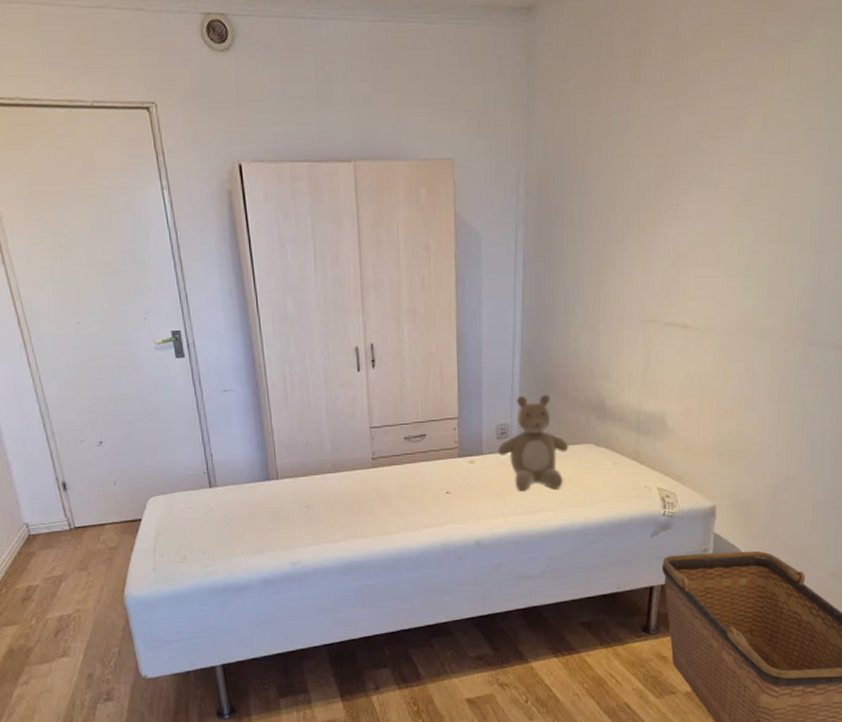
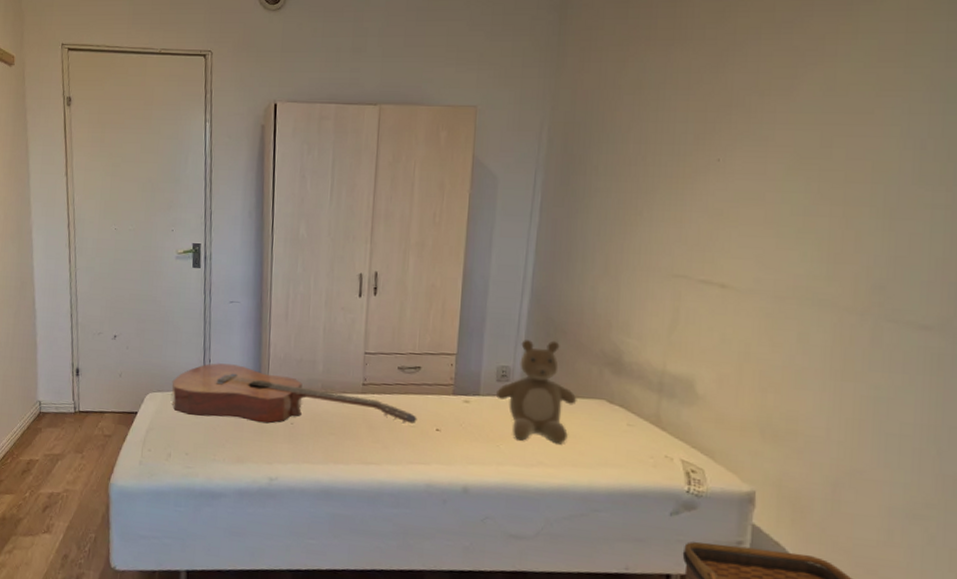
guitar: none [174,455,428,514] -> present [171,363,417,424]

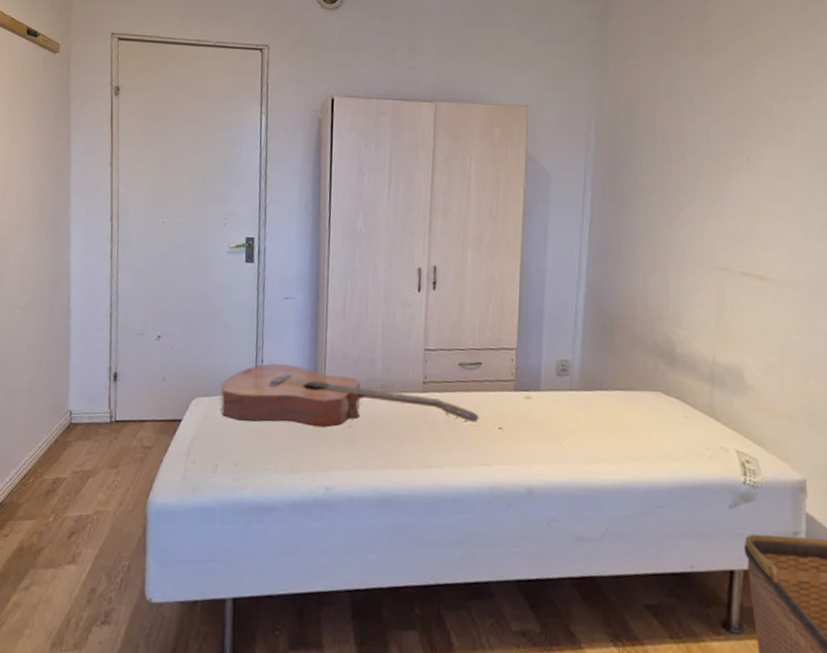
teddy bear: present [495,340,577,443] -> none [556,333,635,438]

